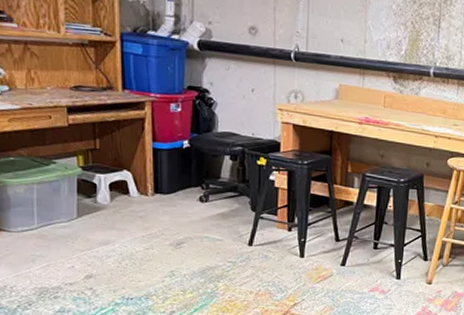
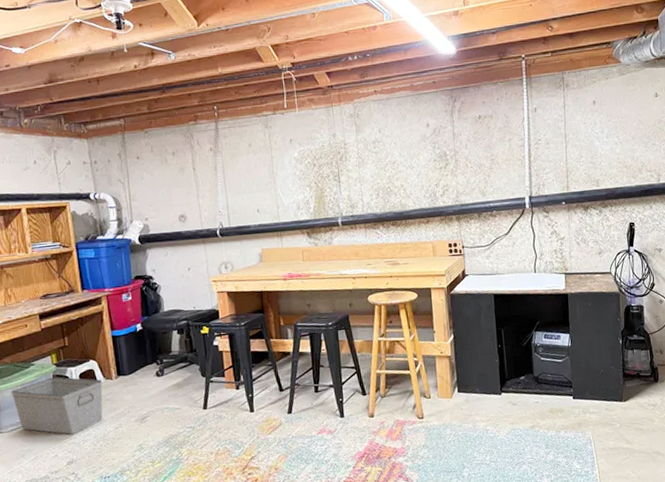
storage bin: none [25,180,136,248] -> present [11,377,103,435]

